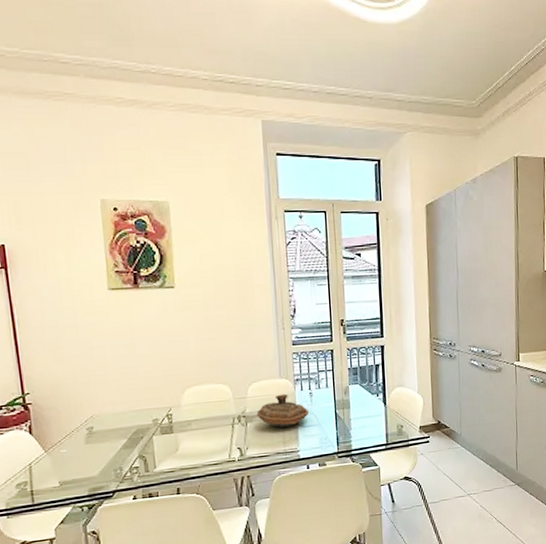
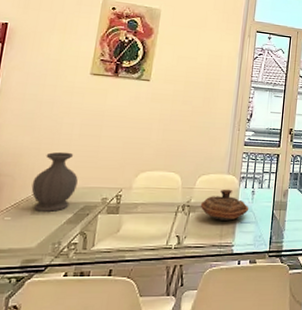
vase: none [77,377,124,441] -> present [31,151,78,212]

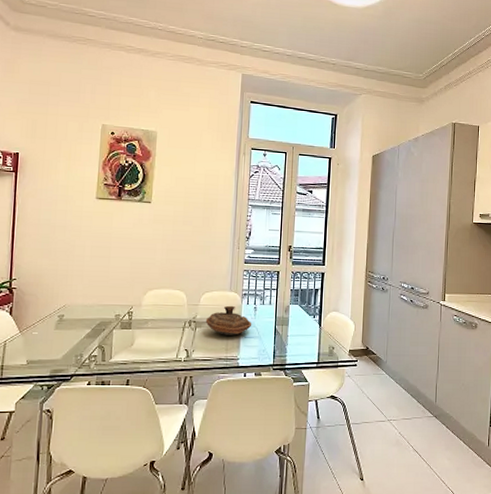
vase: present [31,151,78,212] -> none [53,272,93,327]

